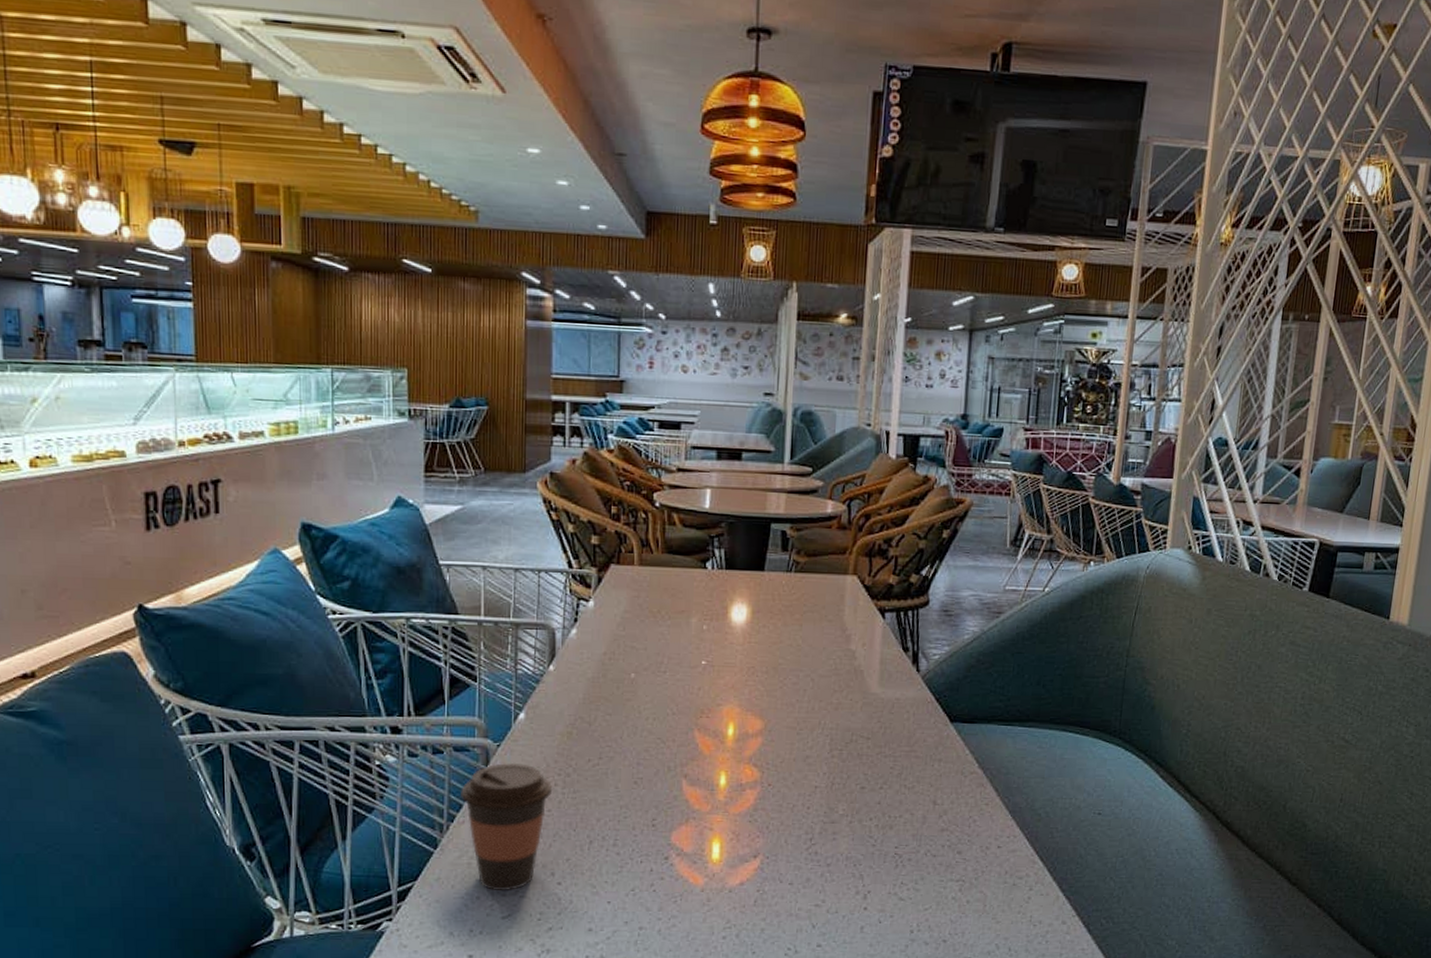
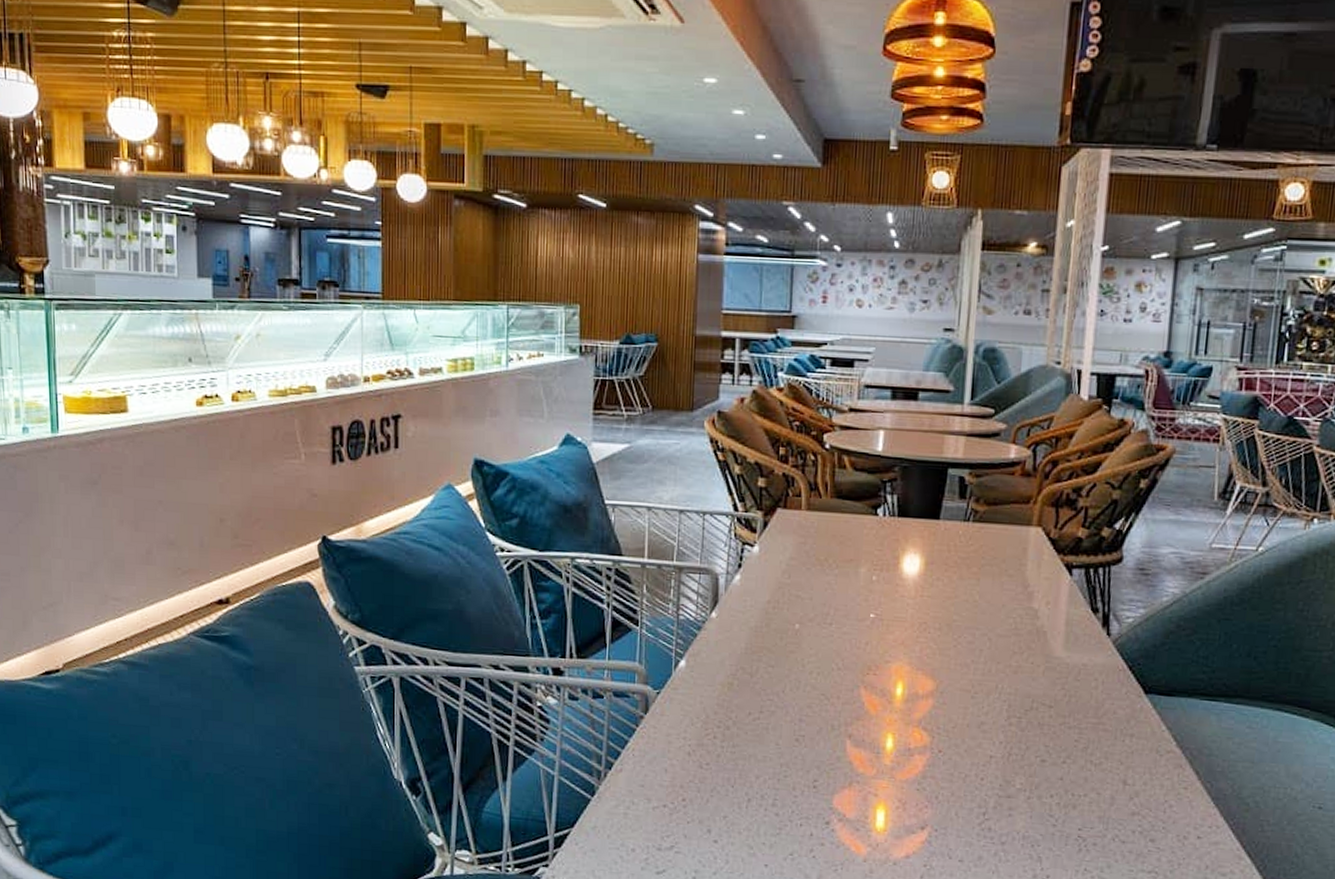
coffee cup: present [461,762,553,891] -> none [619,711,712,845]

